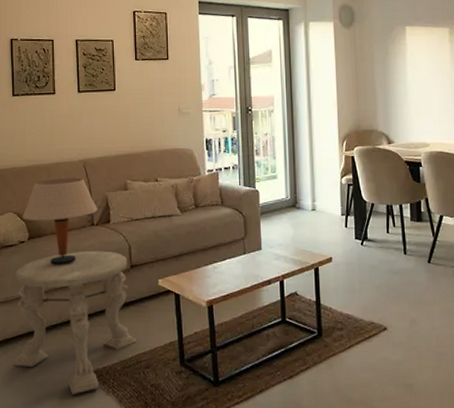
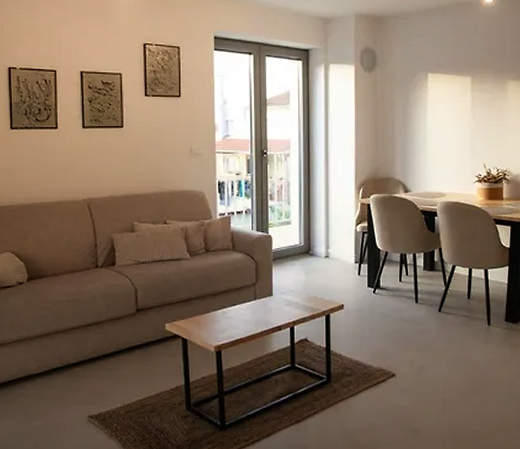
side table: present [13,251,136,394] -> none [10,294,141,438]
table lamp: present [22,178,98,265] -> none [21,218,103,307]

